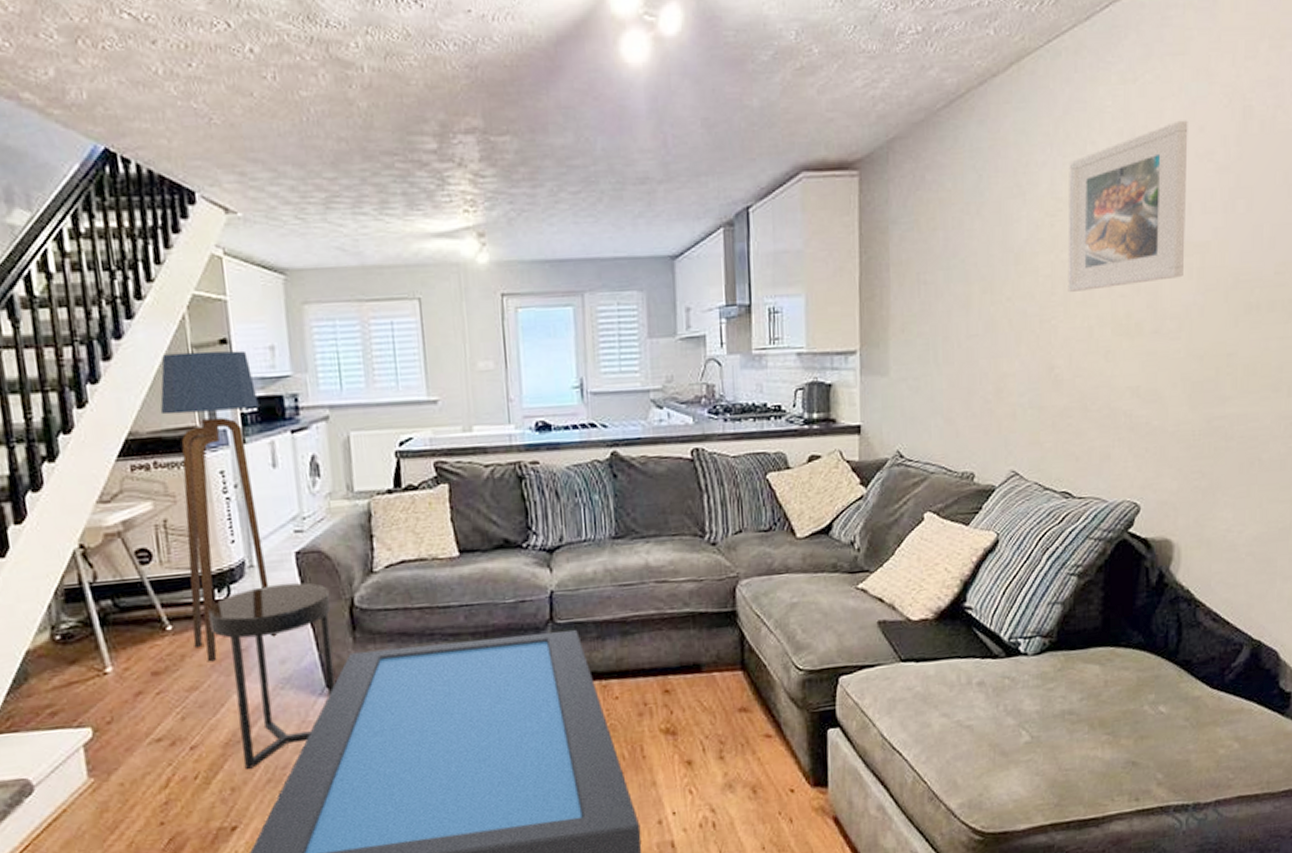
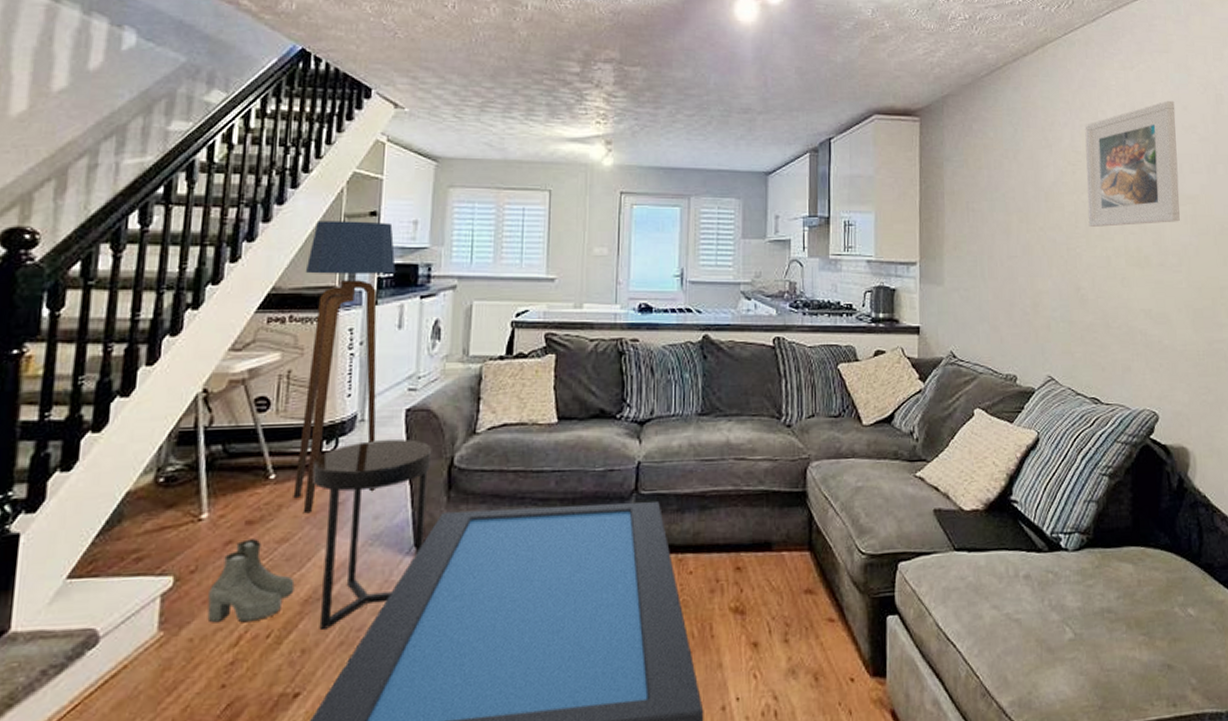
boots: none [129,688,213,769] -> present [207,539,295,623]

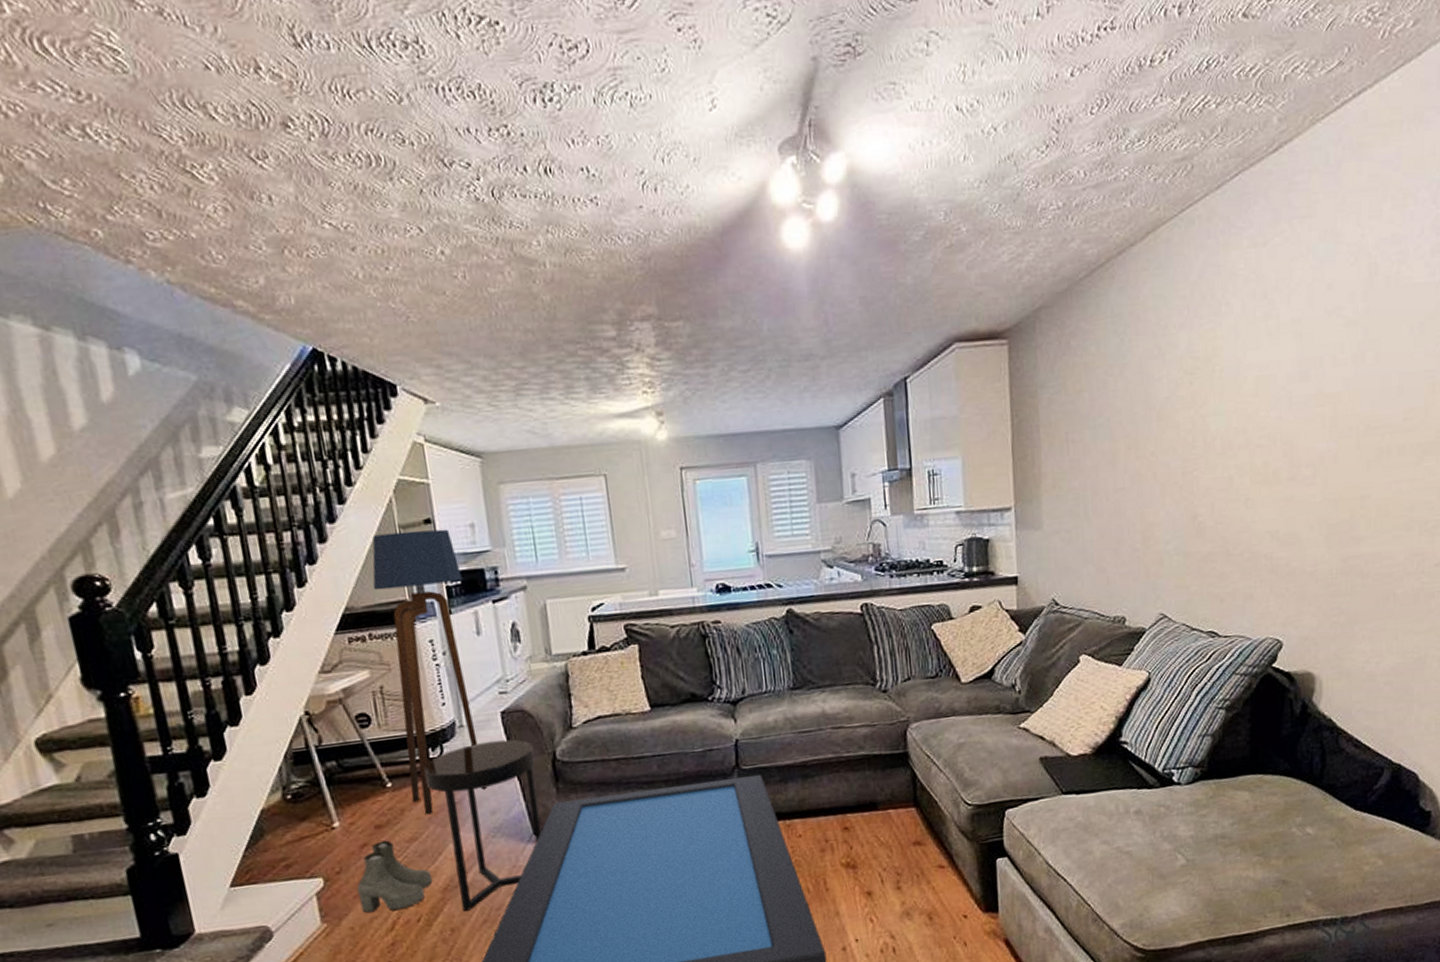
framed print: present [1085,100,1180,227] -> none [1205,278,1318,445]

